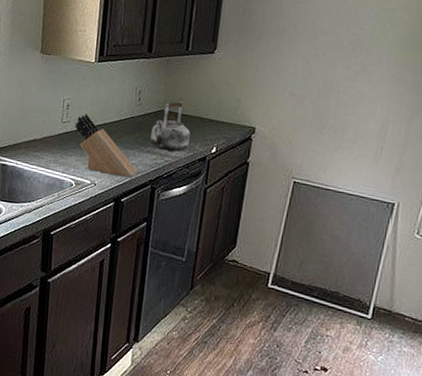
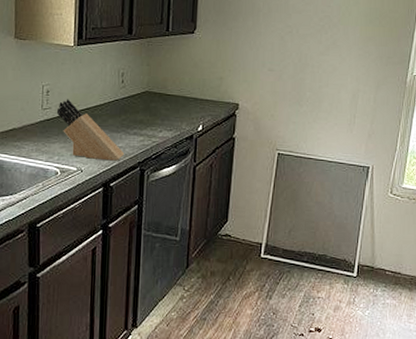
kettle: present [150,101,190,151] -> none [136,82,176,131]

